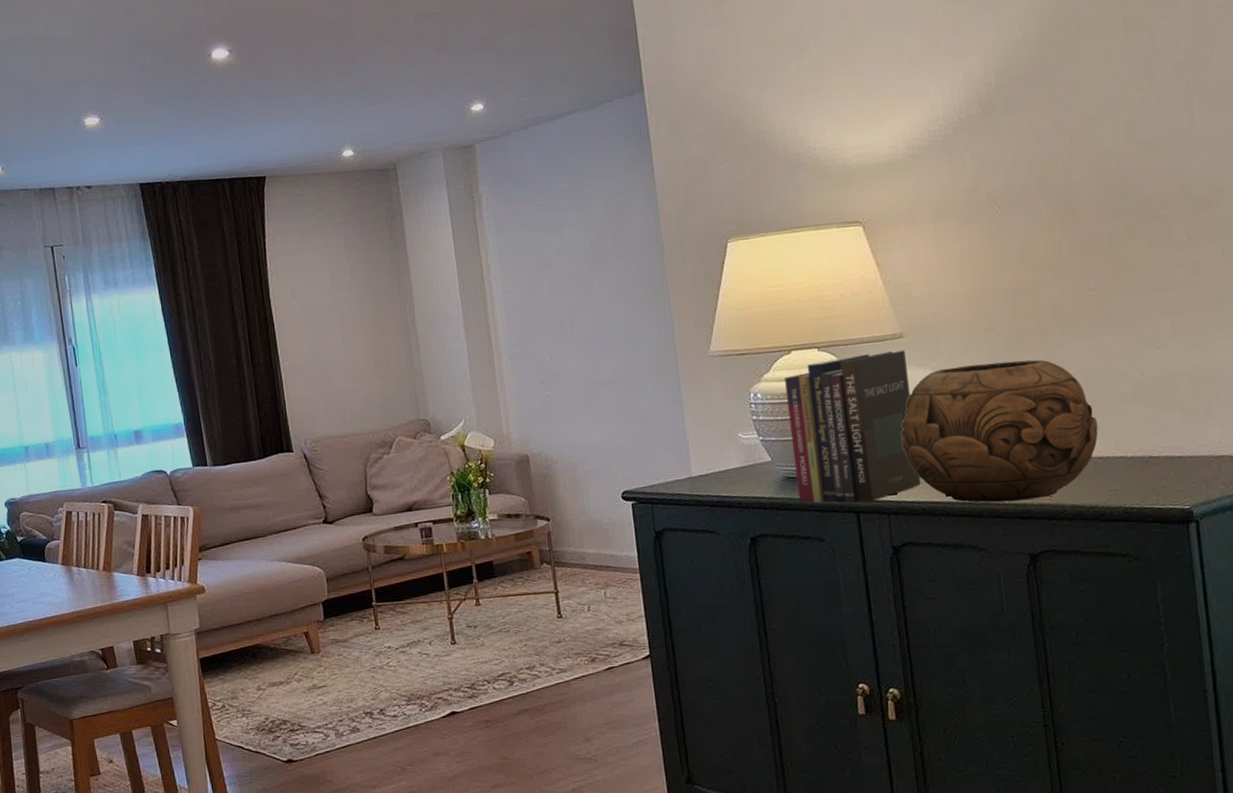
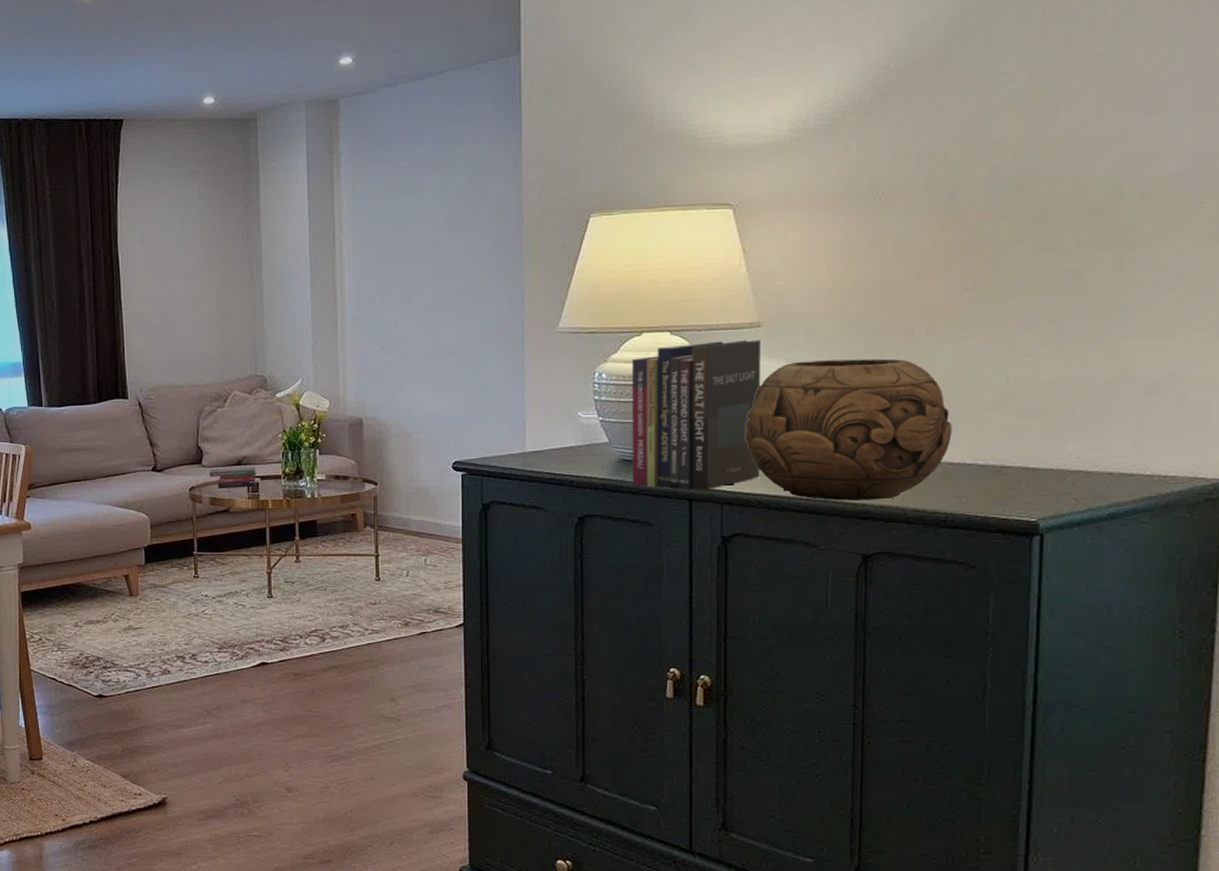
books: none [381,511,430,536] -> present [209,466,257,488]

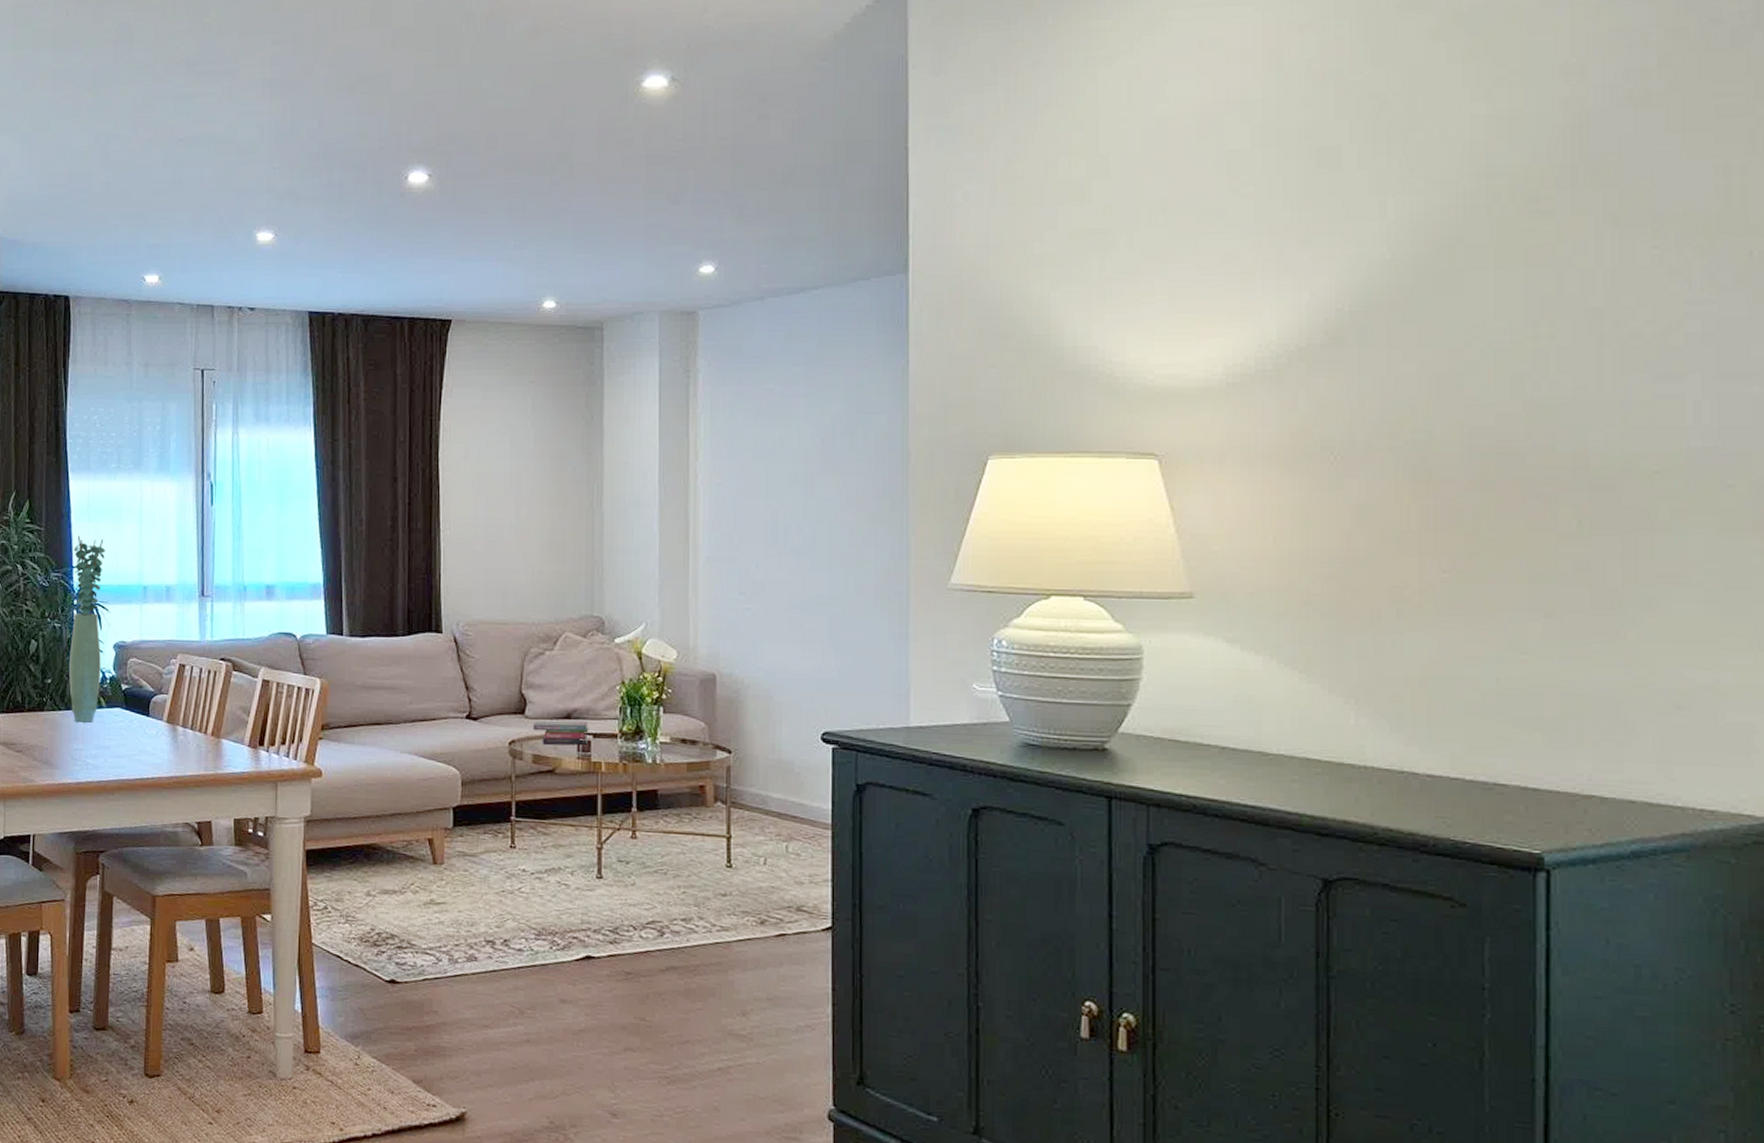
books: present [632,340,760,491] -> none [1038,611,1195,788]
decorative bowl: present [745,358,952,502] -> none [1175,641,1431,814]

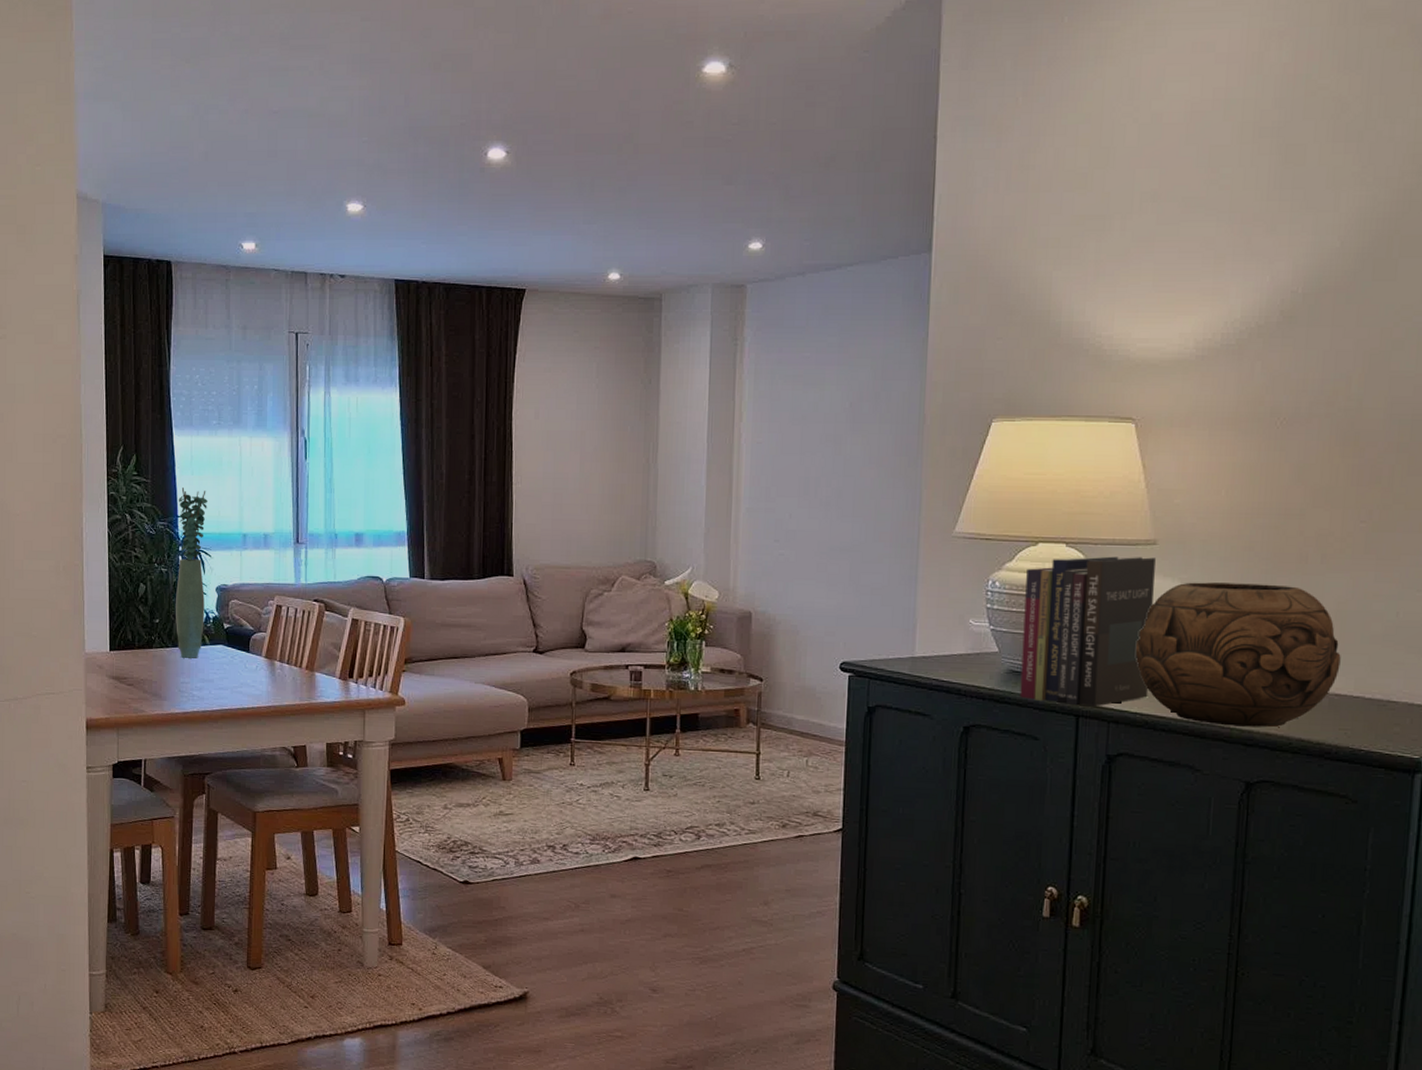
books: present [533,720,589,745] -> none [592,654,641,675]
books: none [1038,611,1195,788] -> present [1020,556,1156,708]
decorative bowl: none [1175,641,1431,814] -> present [1135,582,1341,728]

